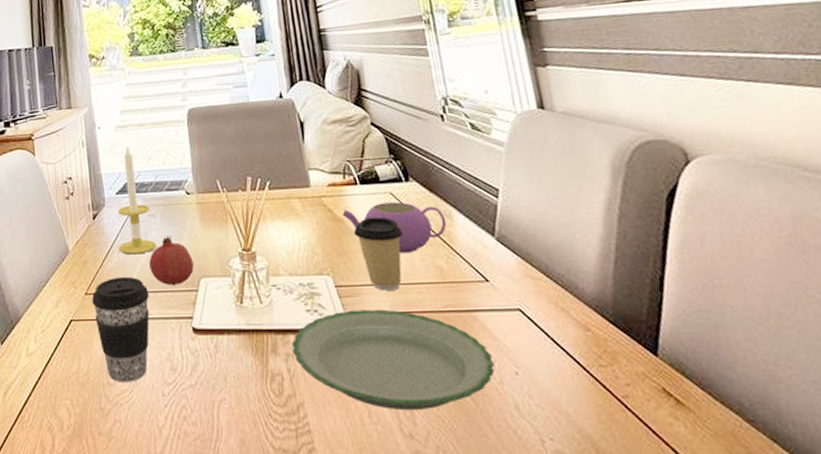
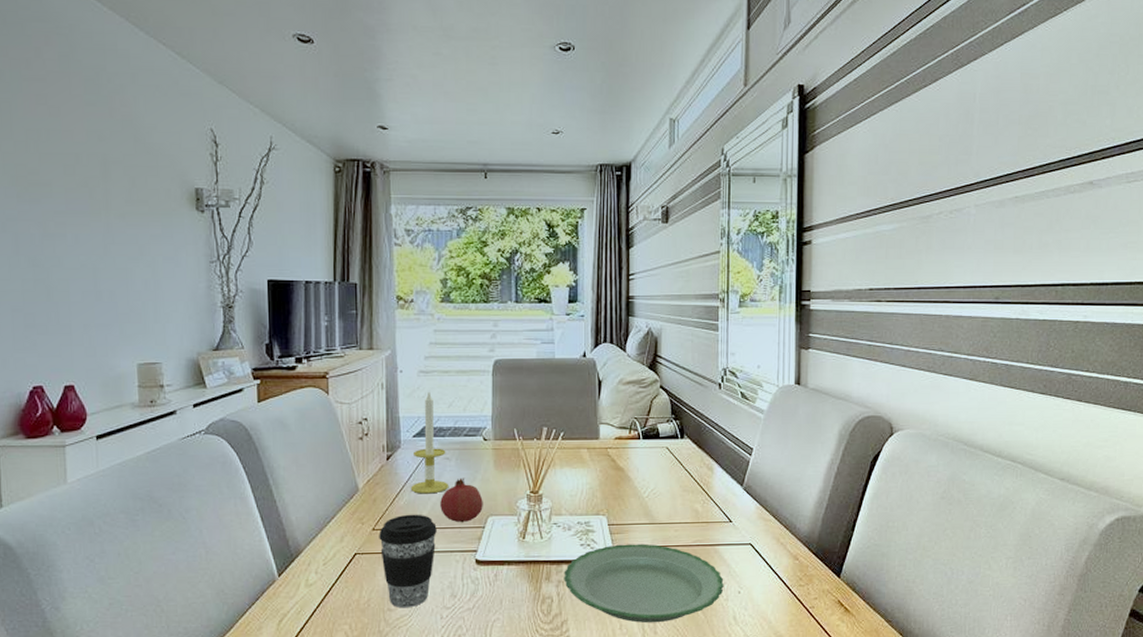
teapot: present [342,202,447,254] -> none [623,455,708,499]
coffee cup: present [354,216,404,290] -> none [631,467,672,528]

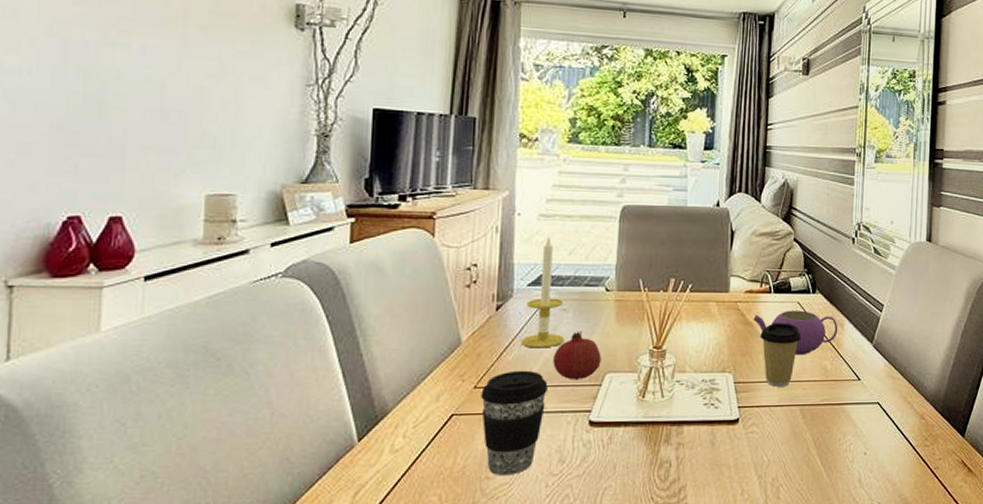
plate: present [564,544,724,623] -> none [684,403,850,488]
teapot: none [623,455,708,499] -> present [753,310,838,356]
coffee cup: none [631,467,672,528] -> present [760,322,802,387]

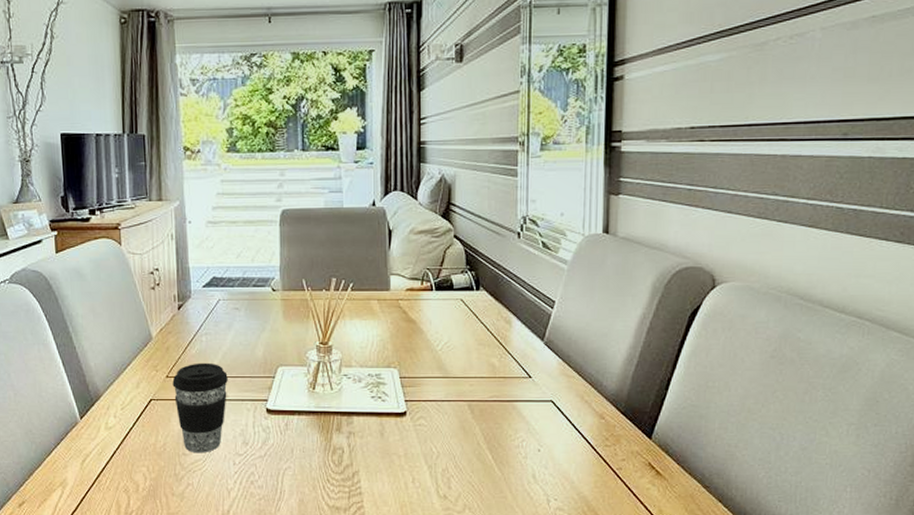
candle: present [521,236,565,348] -> none [201,242,239,343]
fruit: present [553,331,601,380] -> none [231,328,273,372]
teapot: present [753,310,838,356] -> none [415,308,505,352]
coffee cup: present [760,322,802,387] -> none [423,320,467,382]

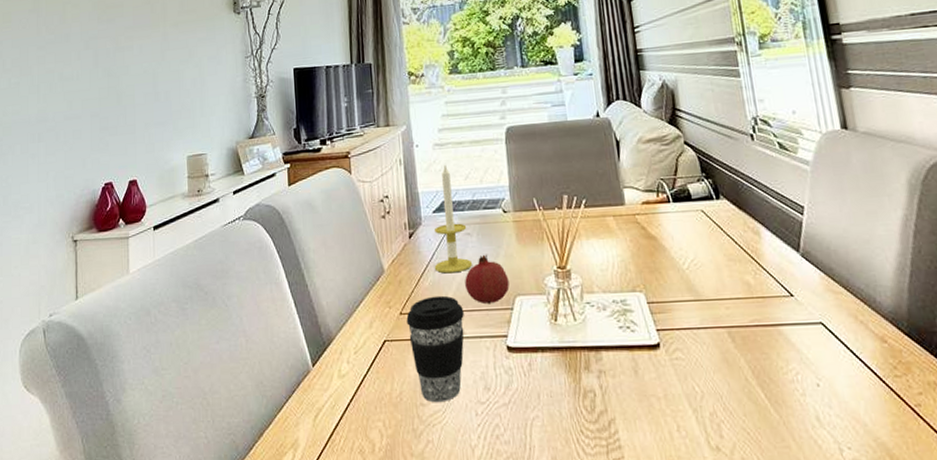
candle: none [201,242,239,343] -> present [434,164,473,274]
fruit: none [231,328,273,372] -> present [465,254,510,305]

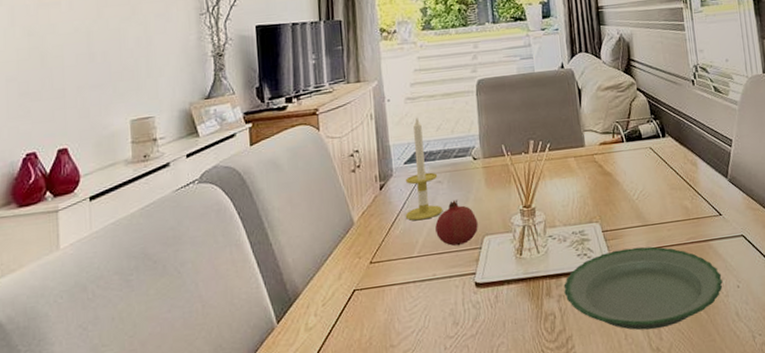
coffee cup: present [406,295,465,403] -> none [376,241,434,343]
plate: none [604,325,797,424] -> present [563,246,723,330]

